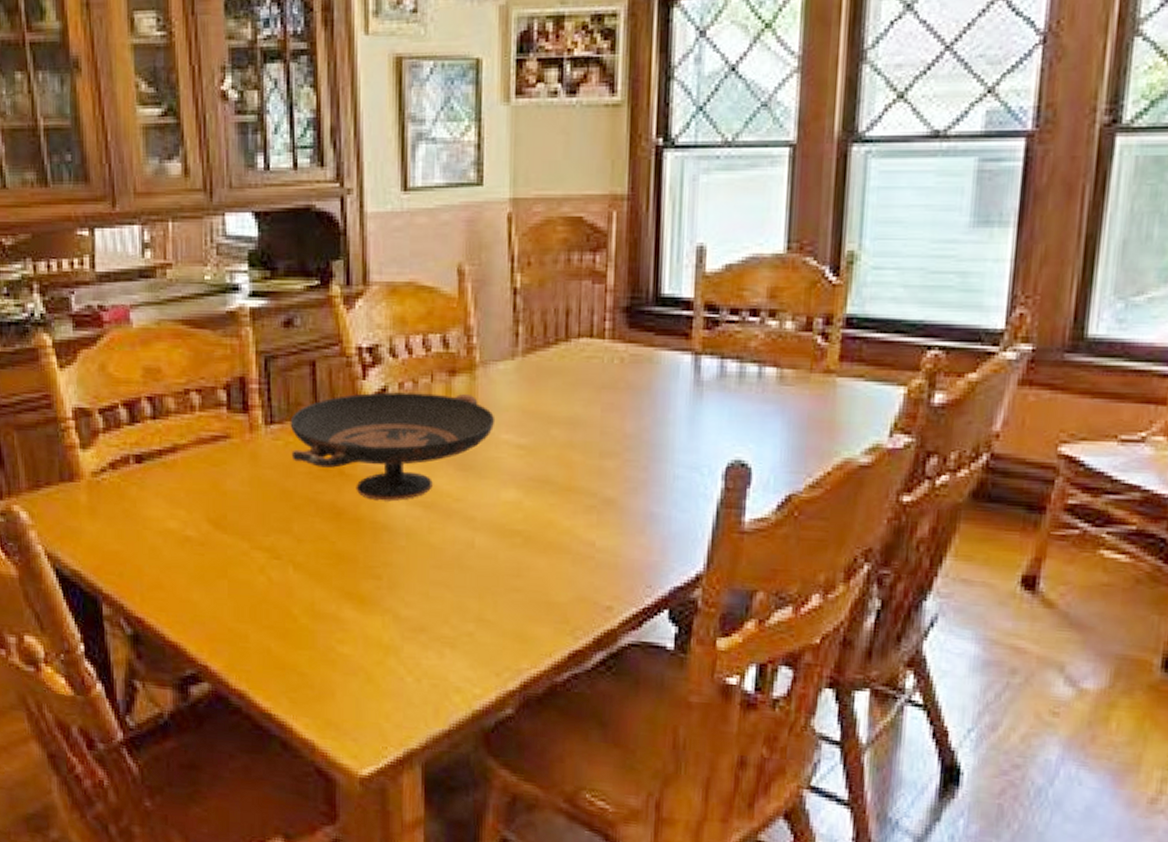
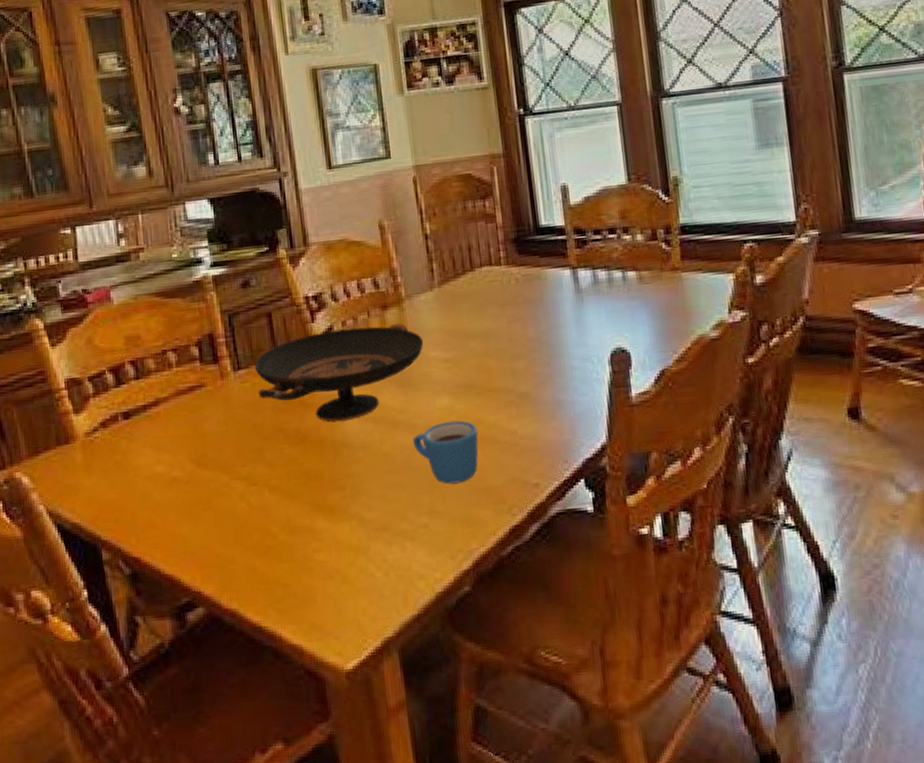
mug: none [467,518,547,592] -> present [413,420,479,484]

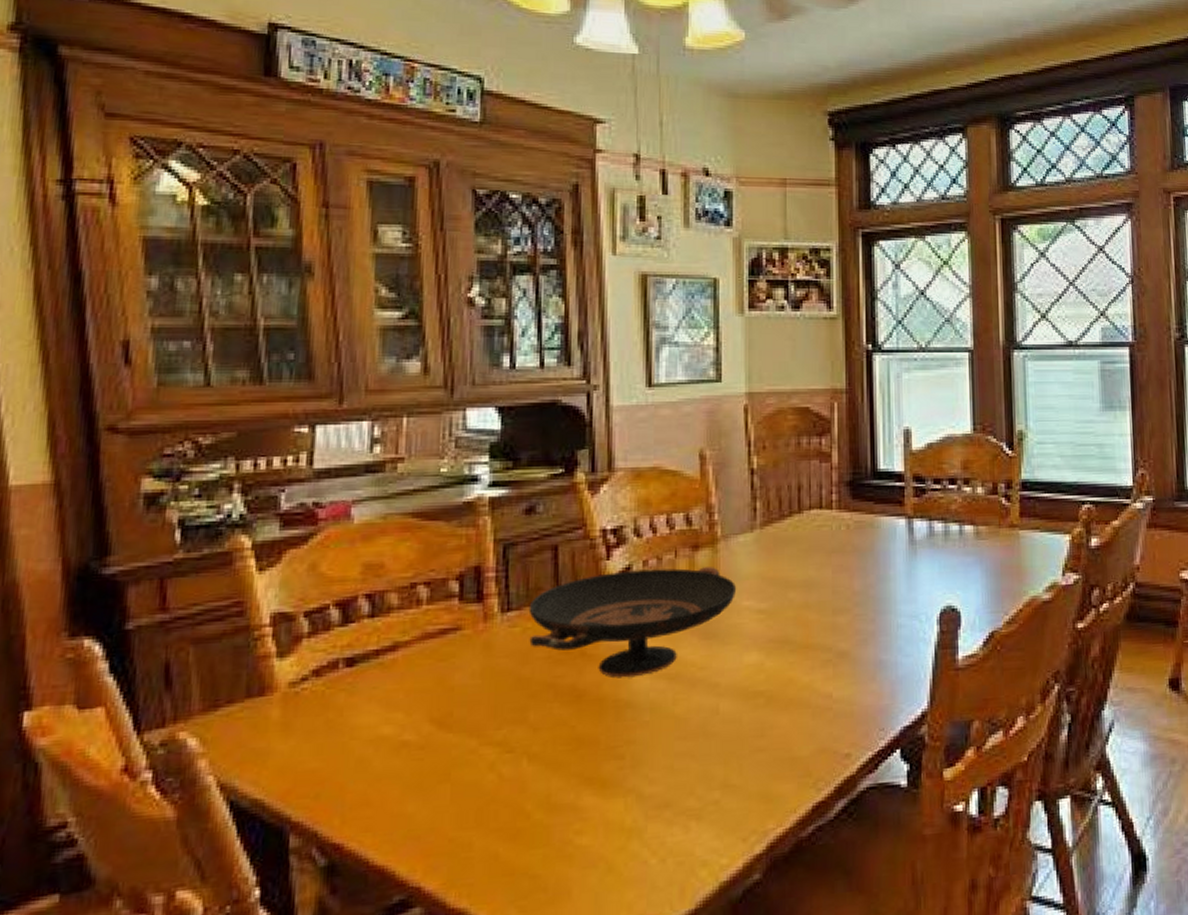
mug: present [413,420,479,484] -> none [712,680,788,754]

